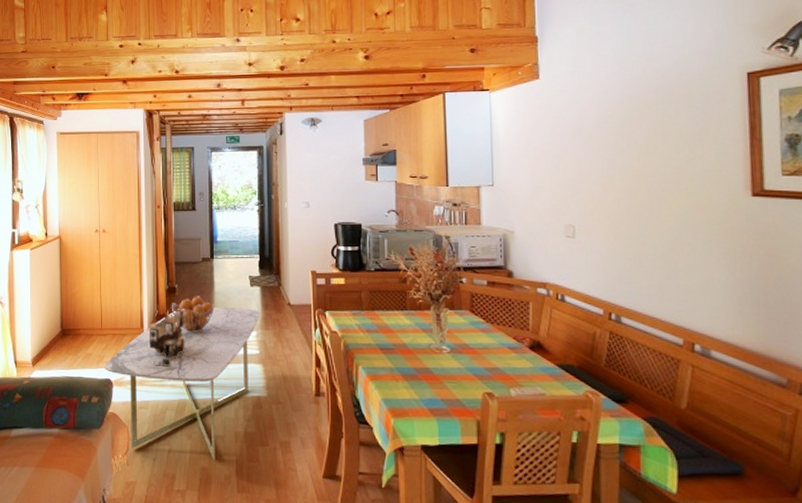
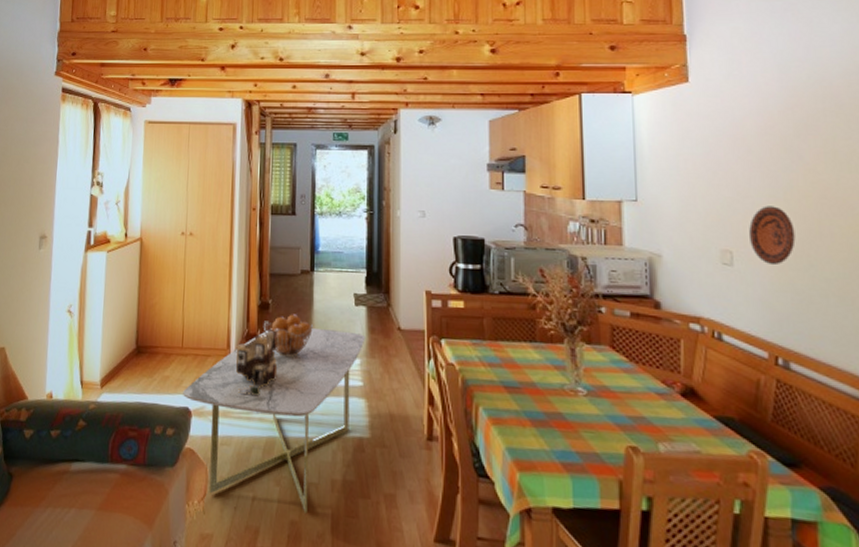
decorative plate: none [589,185,629,236] -> present [749,206,796,266]

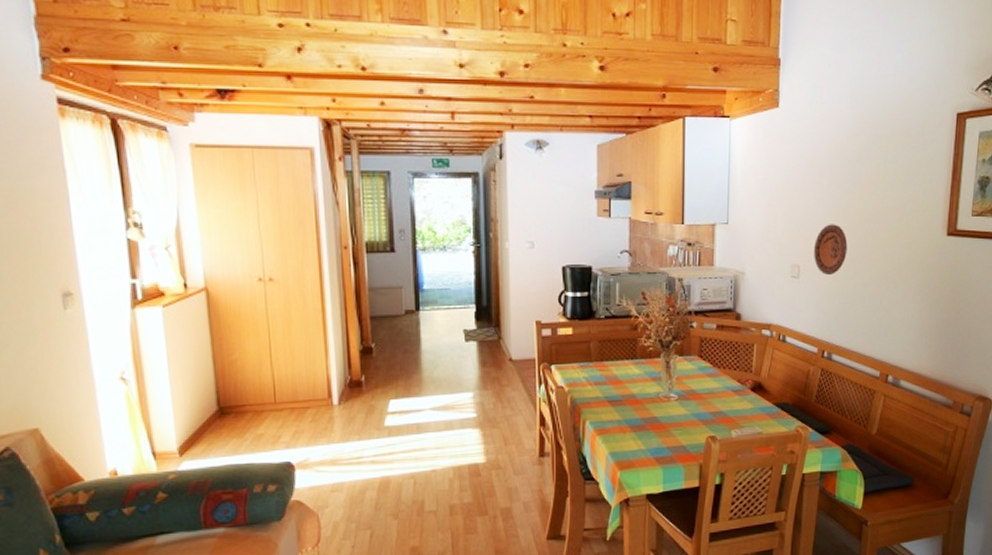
coffee table: present [183,327,366,514] -> none [282,367,477,539]
ruined building: present [235,329,278,397] -> none [338,374,387,442]
fruit basket: present [263,314,313,358] -> none [367,356,422,400]

